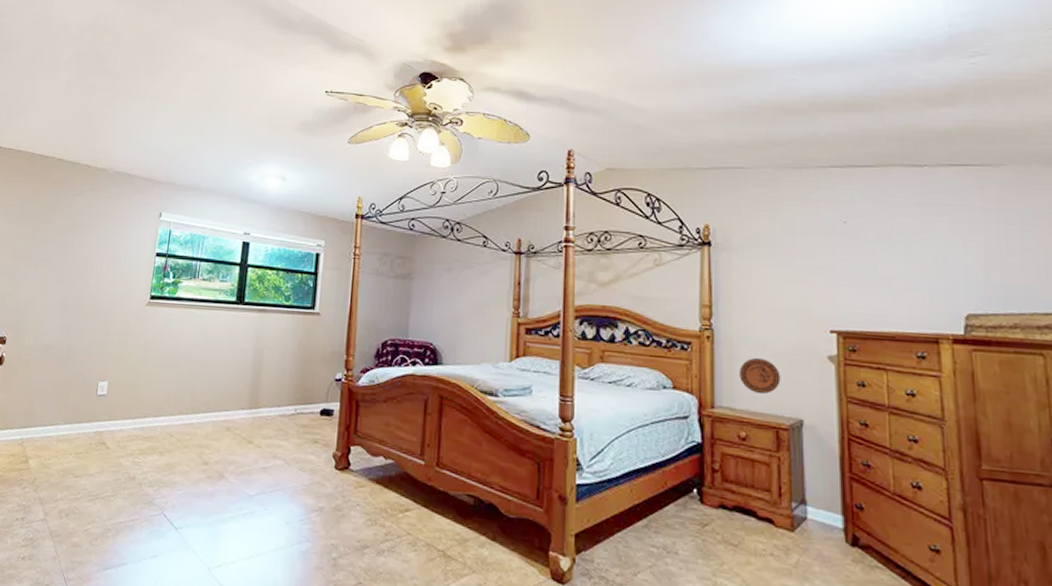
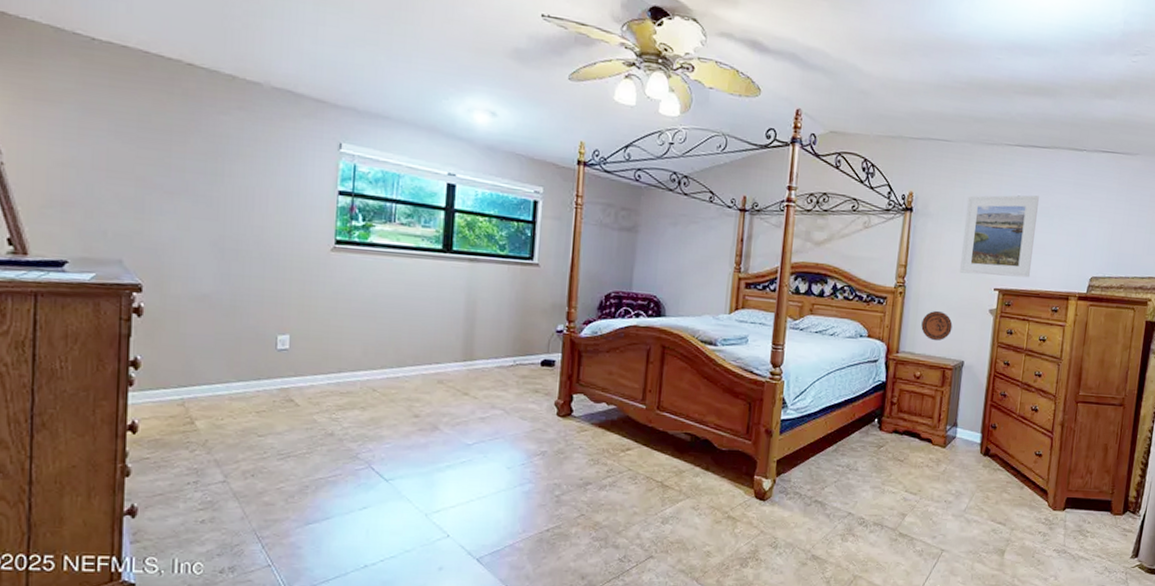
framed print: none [778,220,878,317] -> present [959,195,1039,278]

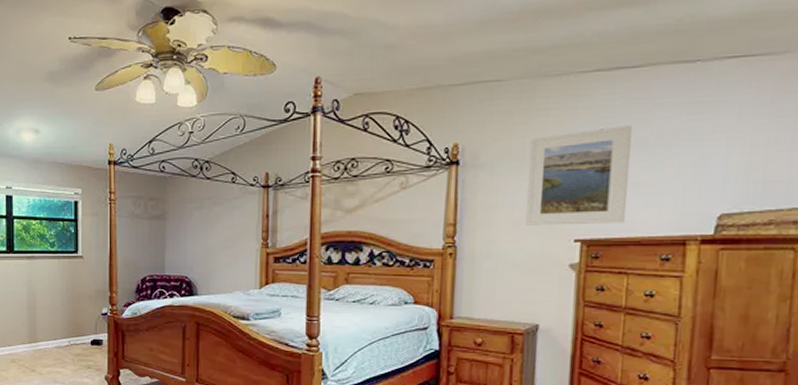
decorative plate: present [921,311,953,341] -> none [479,271,520,304]

